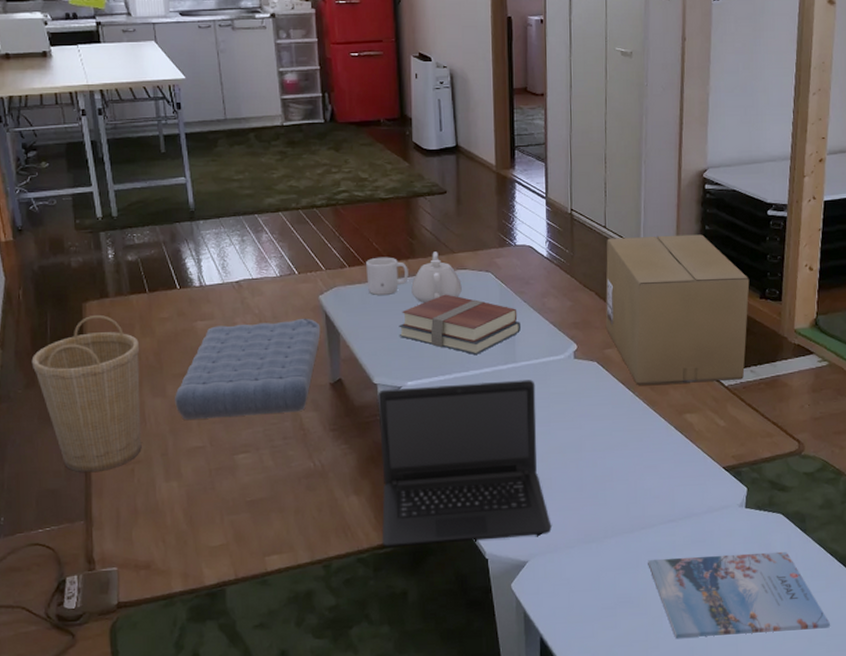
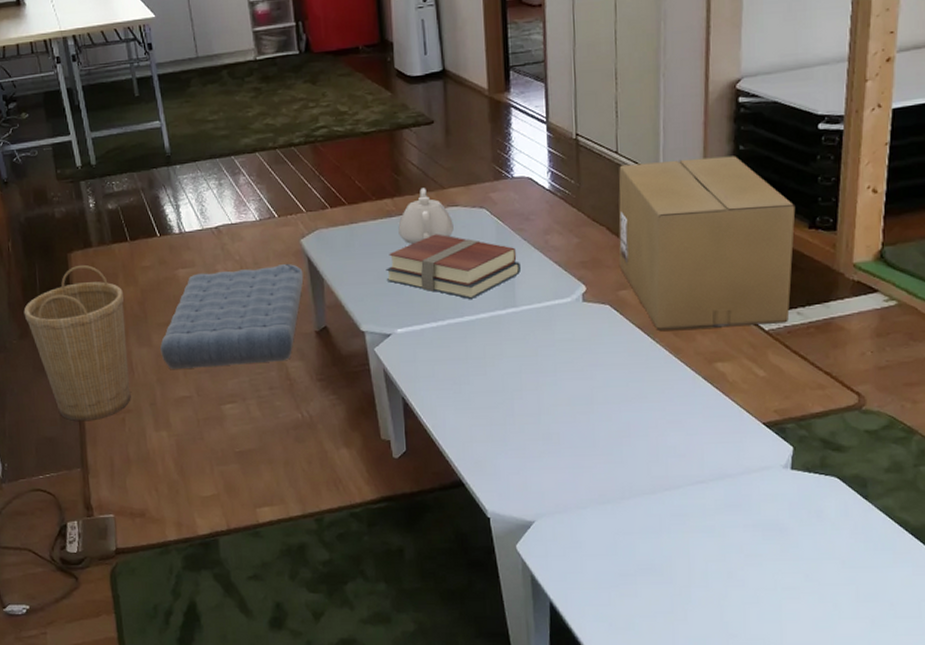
mug: present [366,257,409,295] -> none [349,195,395,237]
laptop: present [377,380,552,548] -> none [365,325,561,503]
magazine: present [648,551,830,638] -> none [673,519,898,611]

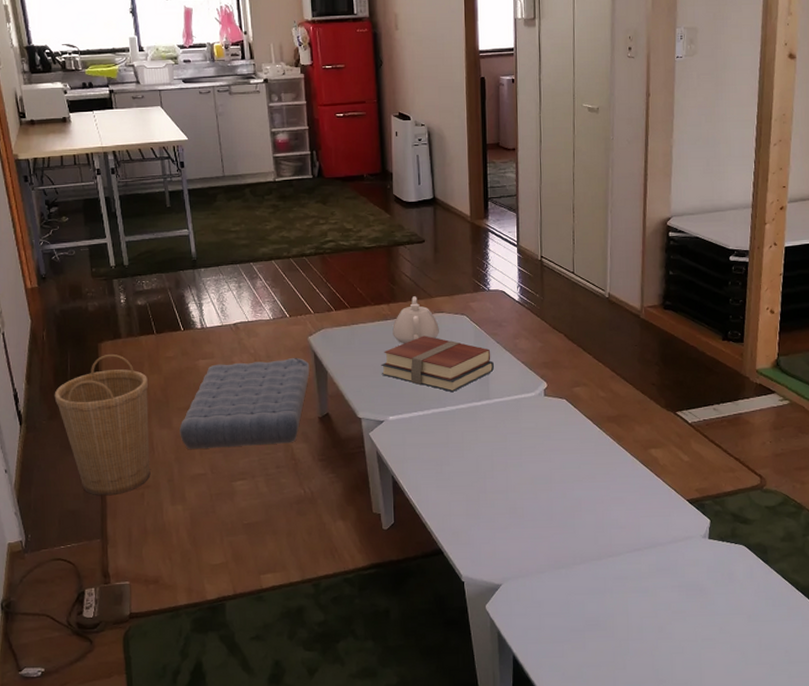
box: present [618,156,796,330] -> none [573,279,712,421]

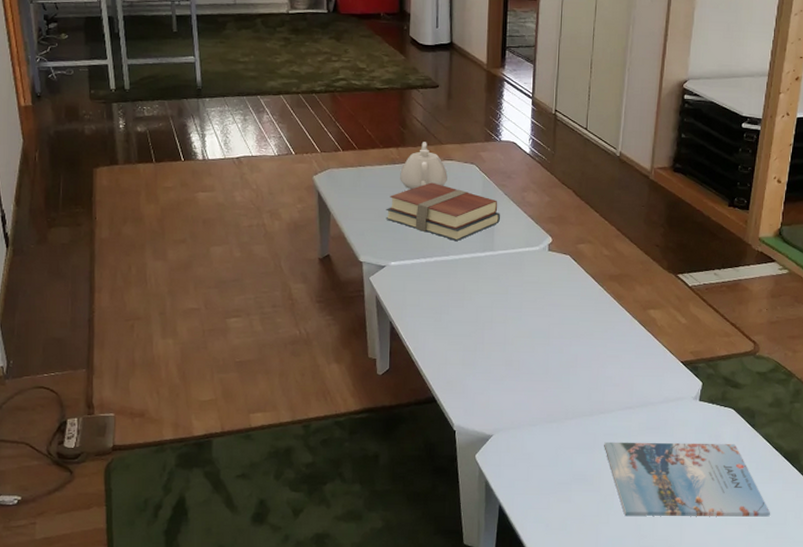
basket: present [54,353,151,496] -> none [44,180,145,326]
cushion: present [180,357,310,449] -> none [174,196,313,284]
magazine: none [615,581,791,660] -> present [604,441,770,517]

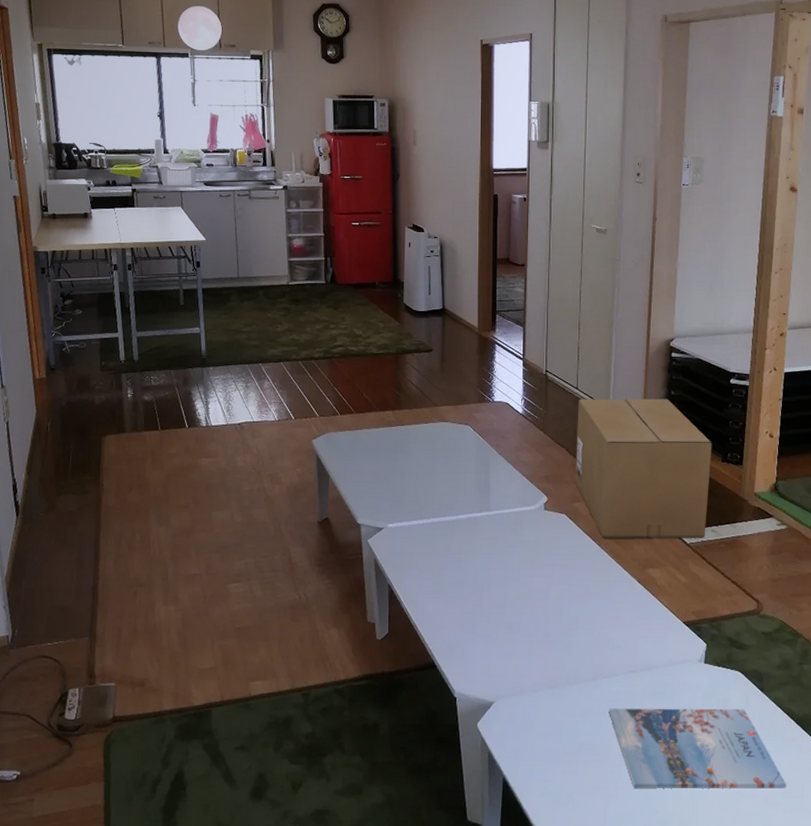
books: present [385,182,500,241] -> none [383,444,495,501]
teapot: present [400,142,448,190] -> none [396,404,443,452]
box: none [580,140,720,281] -> present [574,398,712,539]

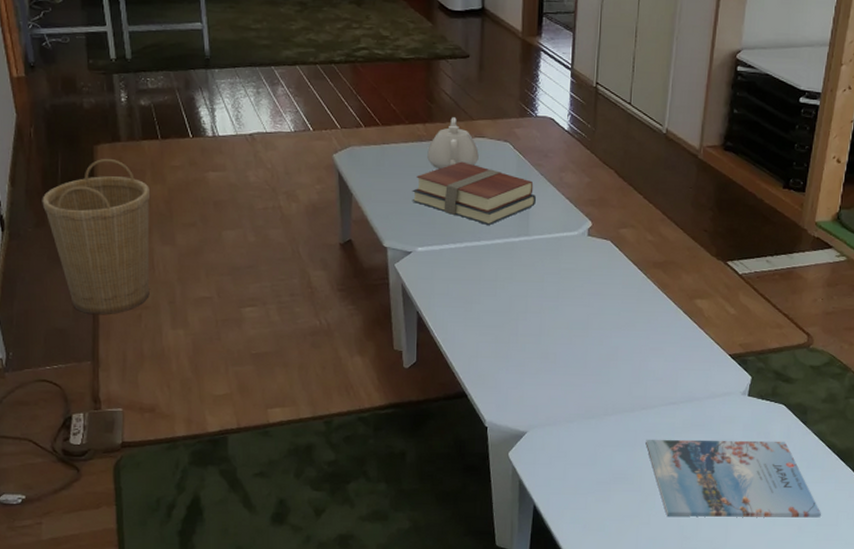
basket: none [53,448,150,593] -> present [42,158,151,315]
books: none [383,444,495,501] -> present [412,161,536,225]
teapot: none [396,404,443,452] -> present [427,117,479,170]
box: present [574,398,712,539] -> none [622,115,774,269]

